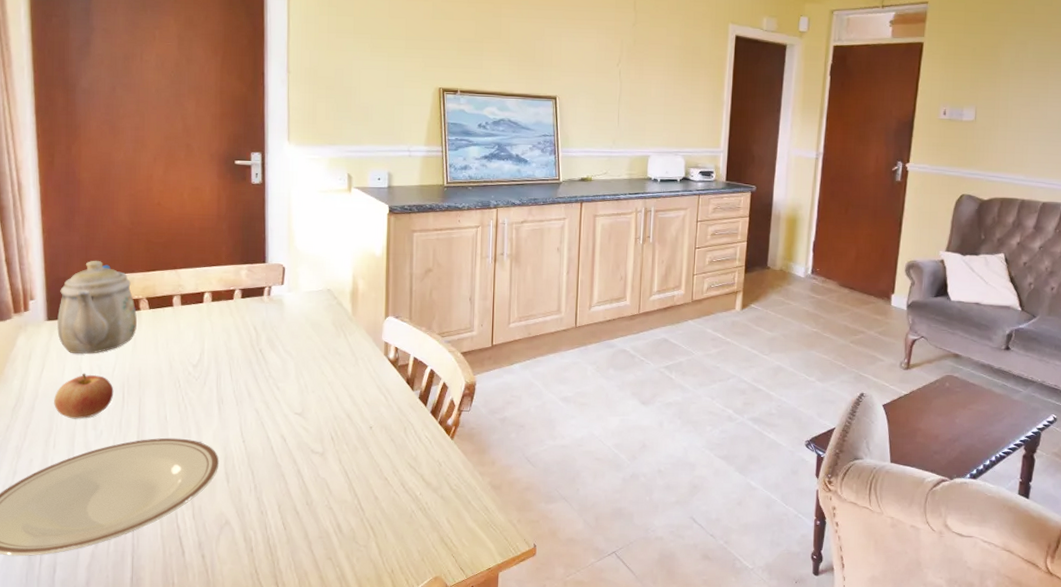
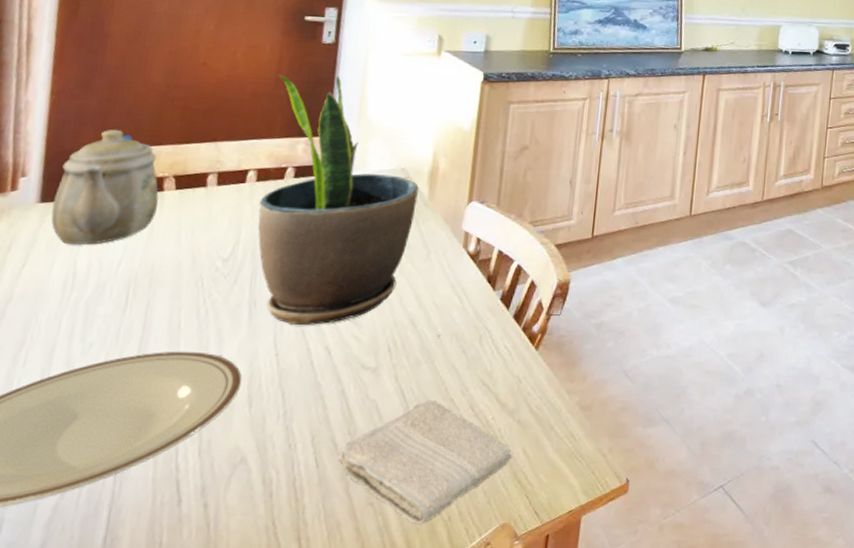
apple: present [54,373,114,419] -> none [32,269,116,328]
potted plant: none [216,211,343,419] -> present [257,75,419,326]
washcloth: none [300,479,439,575] -> present [338,400,513,524]

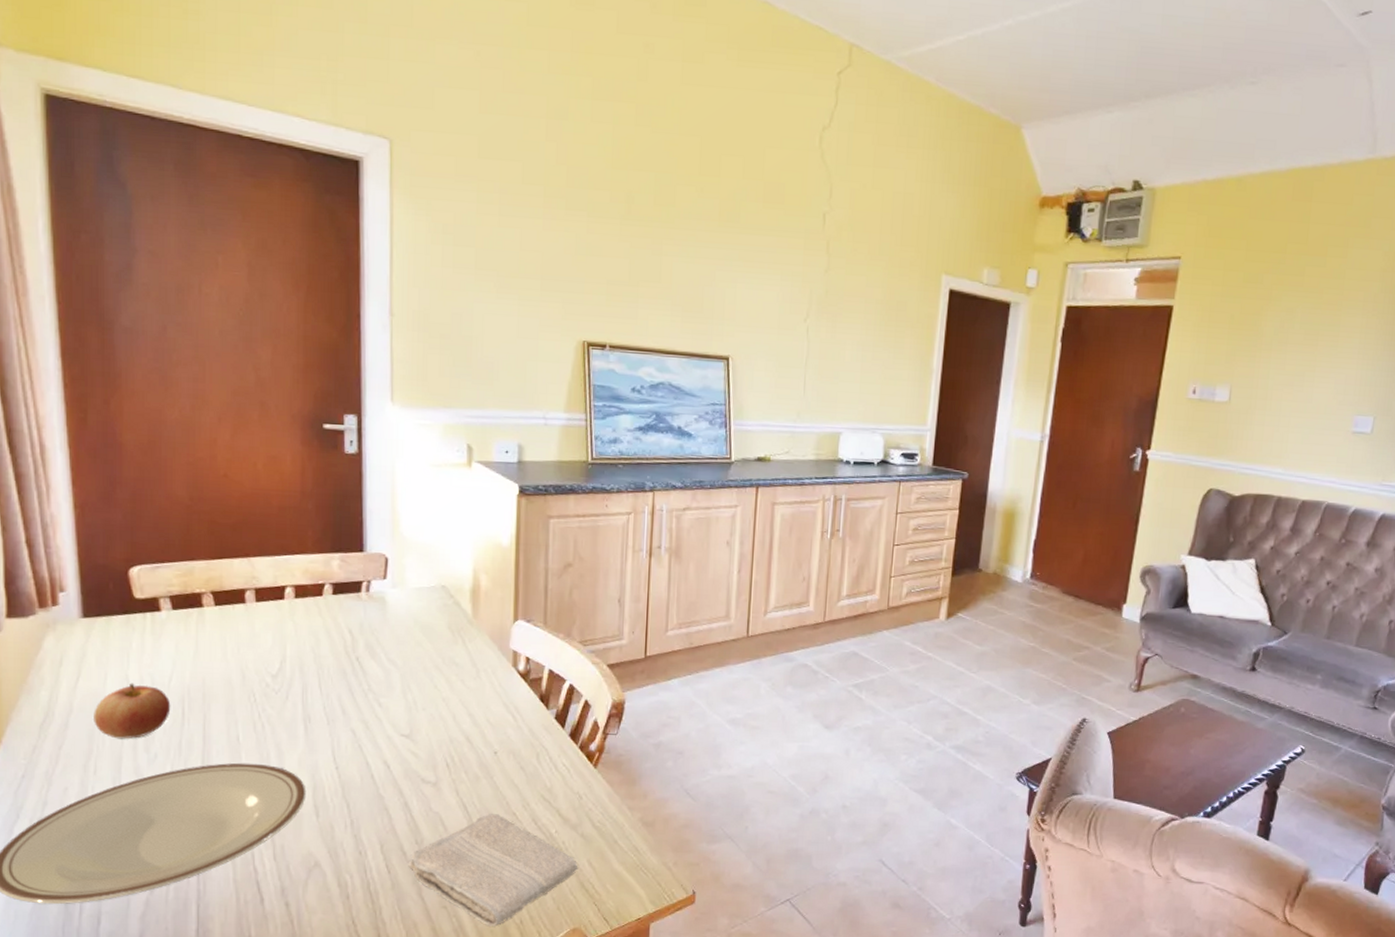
apple: none [32,269,116,328] -> present [94,683,171,739]
teapot: present [51,129,159,245] -> none [96,543,199,660]
potted plant: present [257,75,419,326] -> none [301,487,461,741]

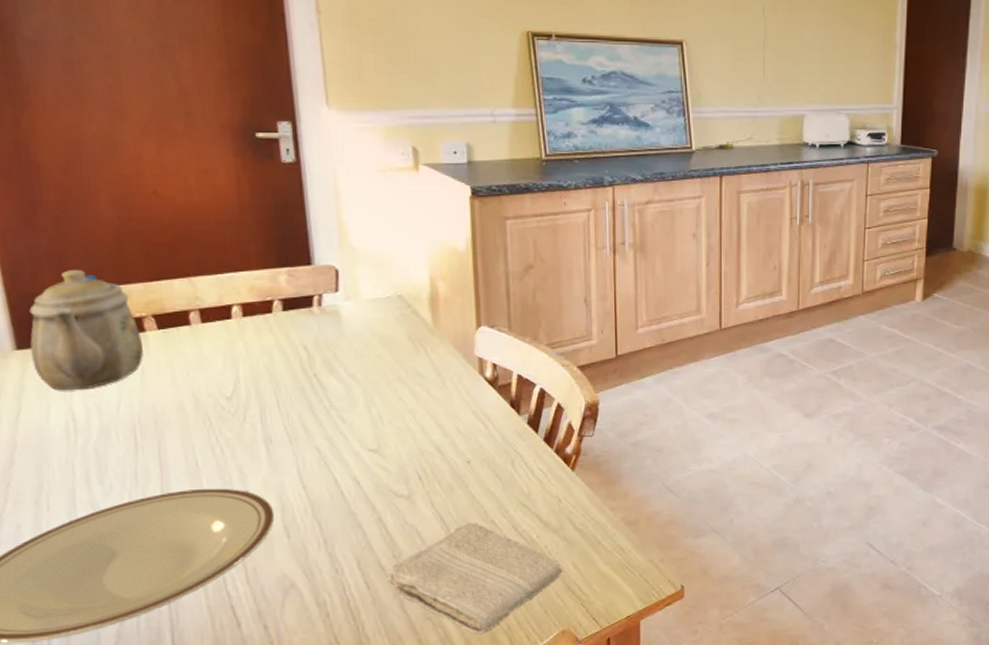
apple: present [94,683,171,739] -> none [39,414,122,473]
teapot: none [96,543,199,660] -> present [29,269,144,390]

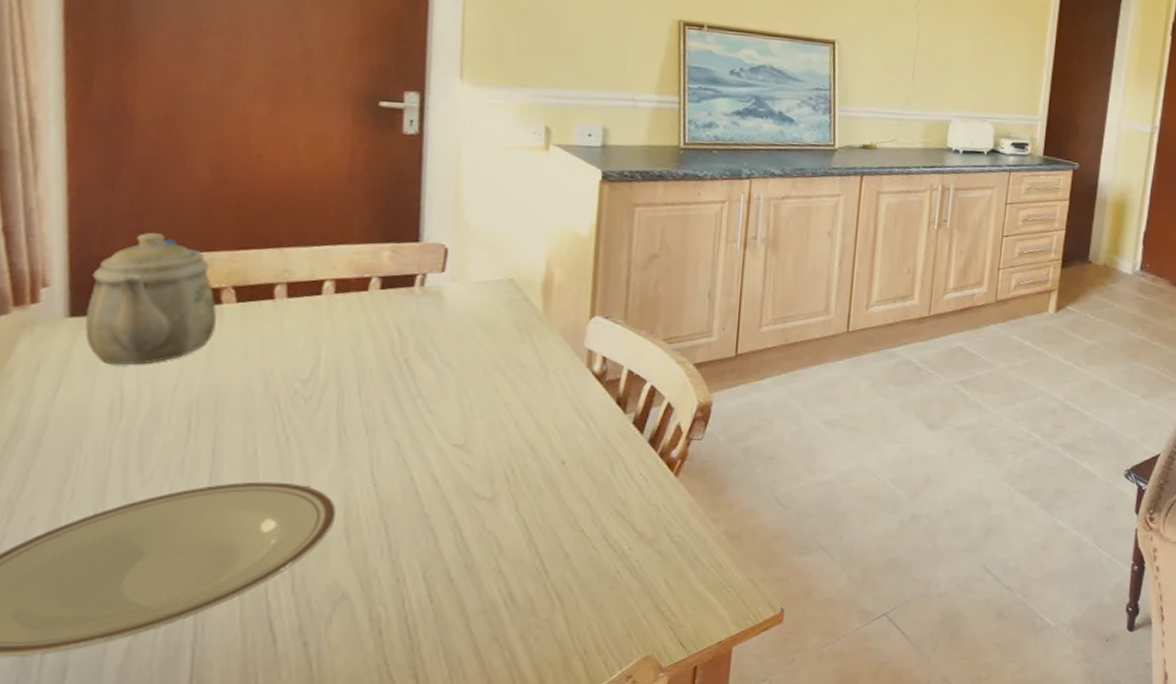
washcloth: present [387,523,563,634] -> none [455,531,653,659]

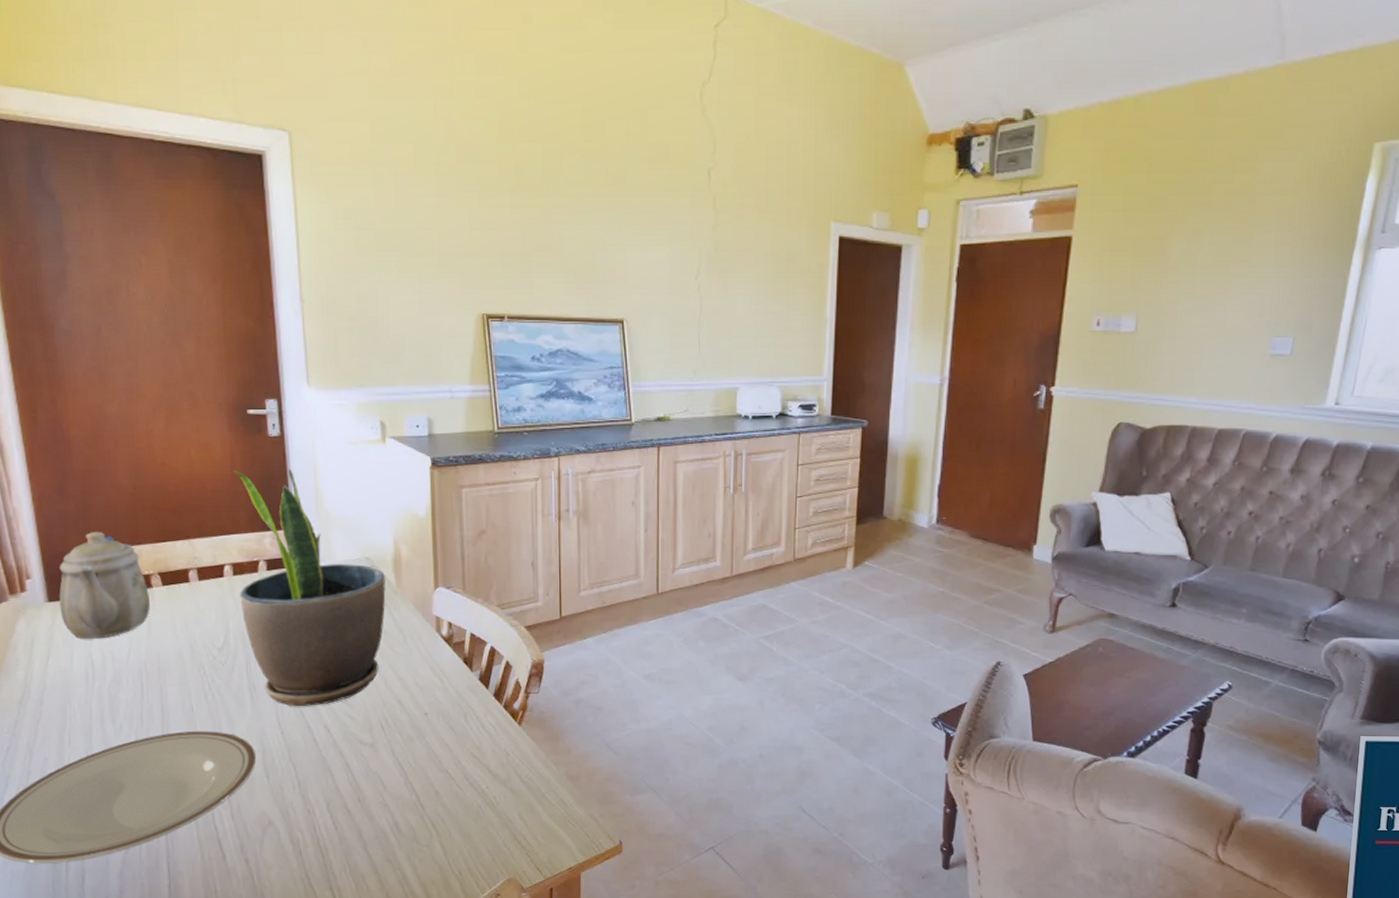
potted plant: none [340,170,531,453] -> present [234,468,386,707]

